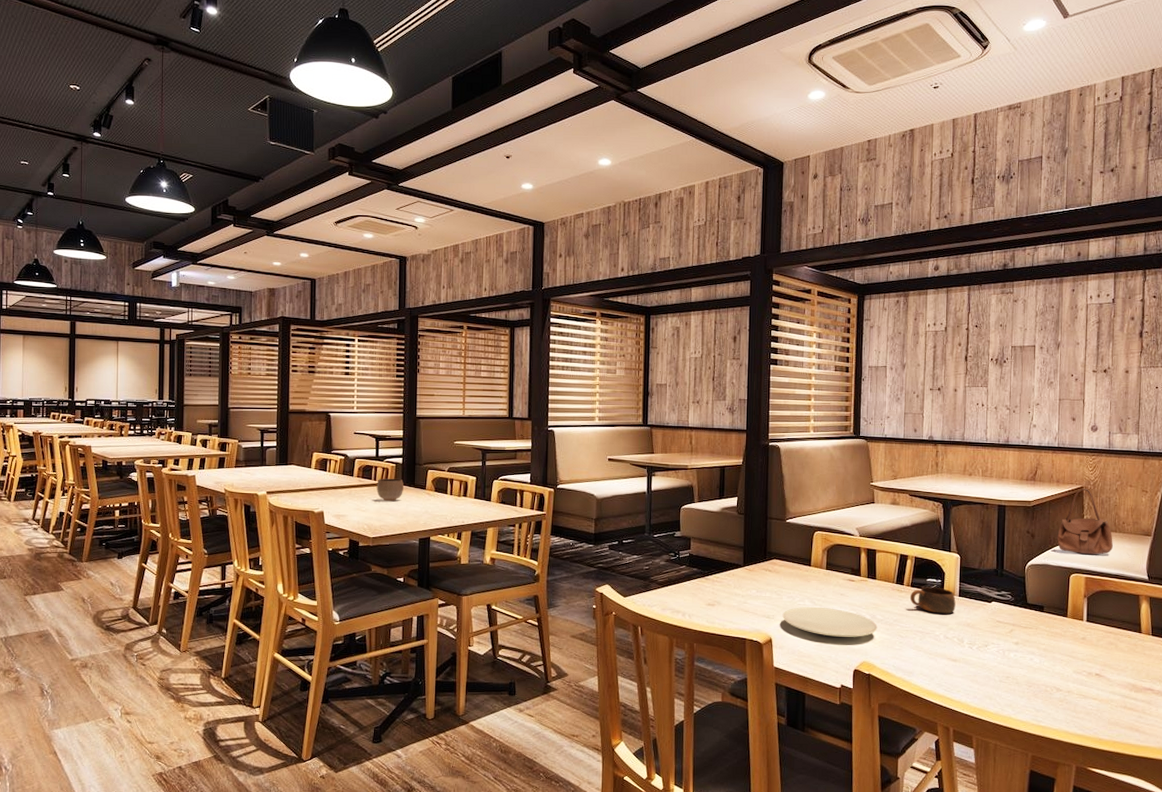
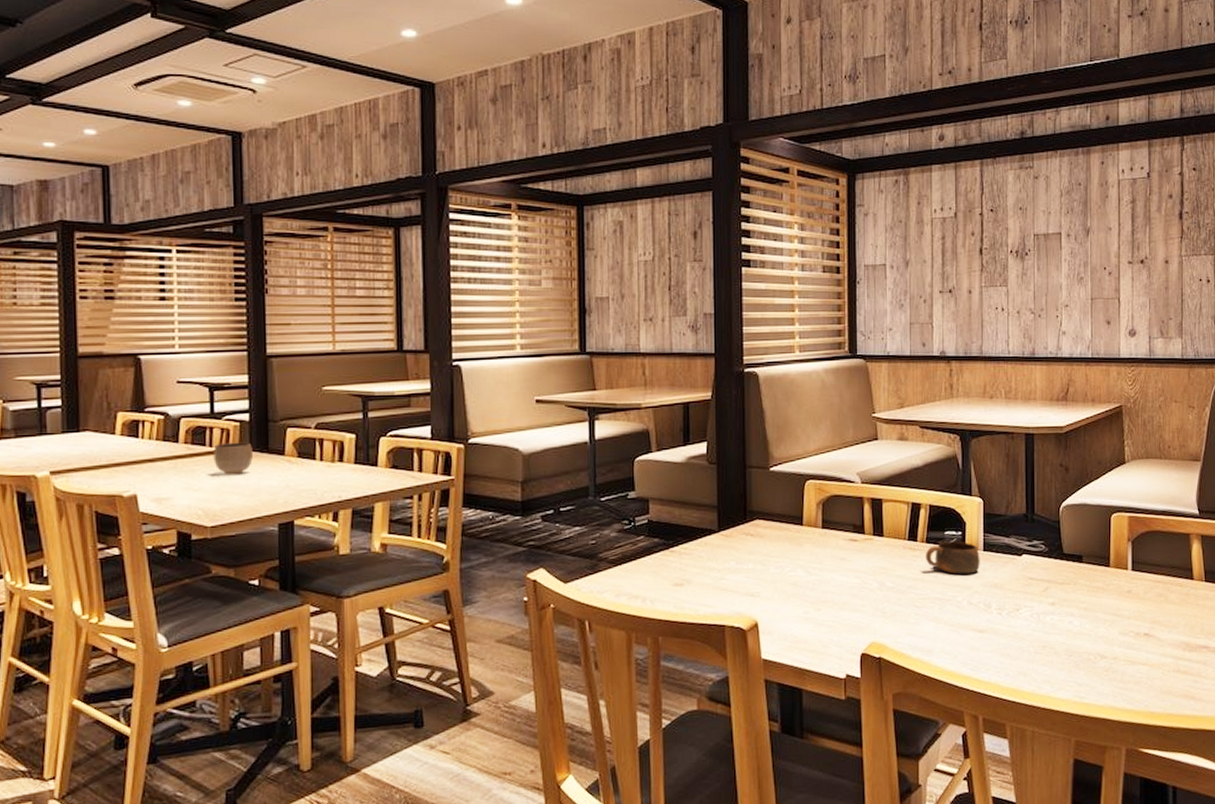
plate: present [782,607,878,637] -> none [770,577,888,614]
handbag: present [1057,489,1113,555] -> none [1095,408,1158,489]

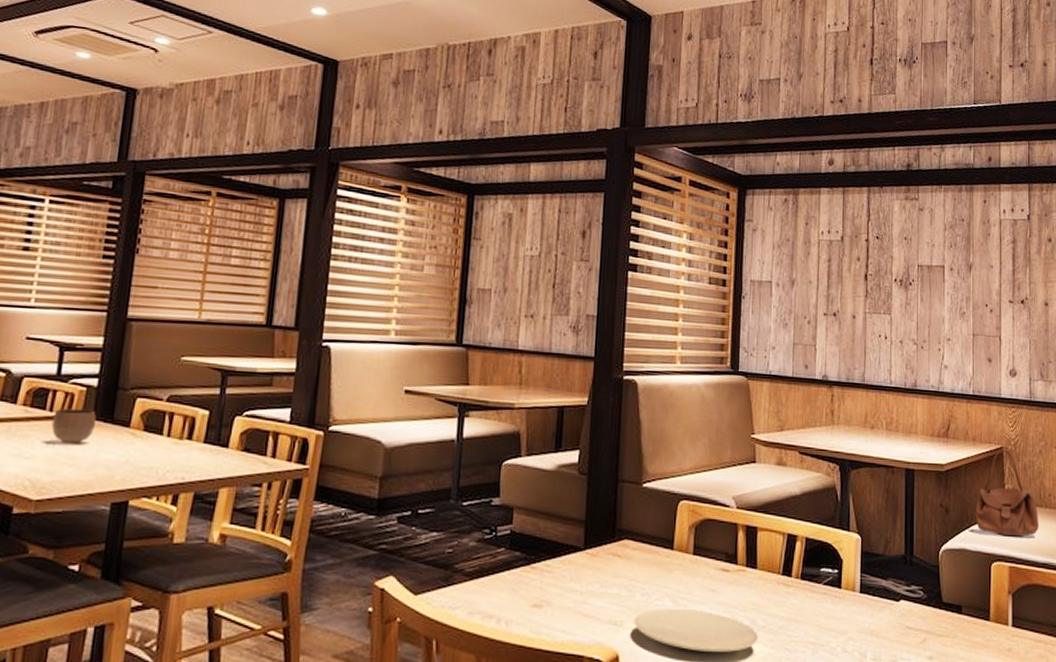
plate: none [770,577,888,614] -> present [634,609,758,652]
cup: present [925,541,980,574] -> none [799,579,856,617]
handbag: none [1095,408,1158,489] -> present [975,450,1039,537]

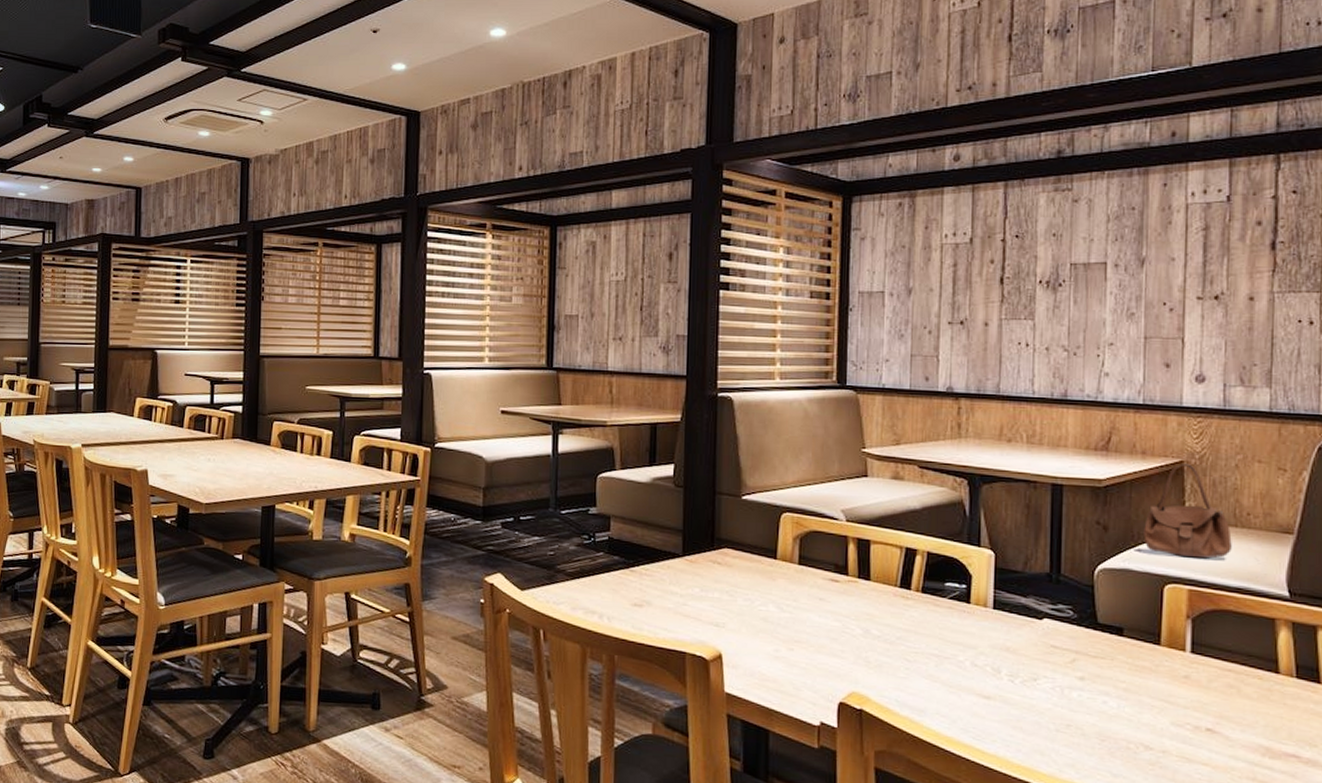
cup: present [51,408,96,445] -> none [211,430,243,460]
plate: present [634,609,758,652] -> none [736,614,873,659]

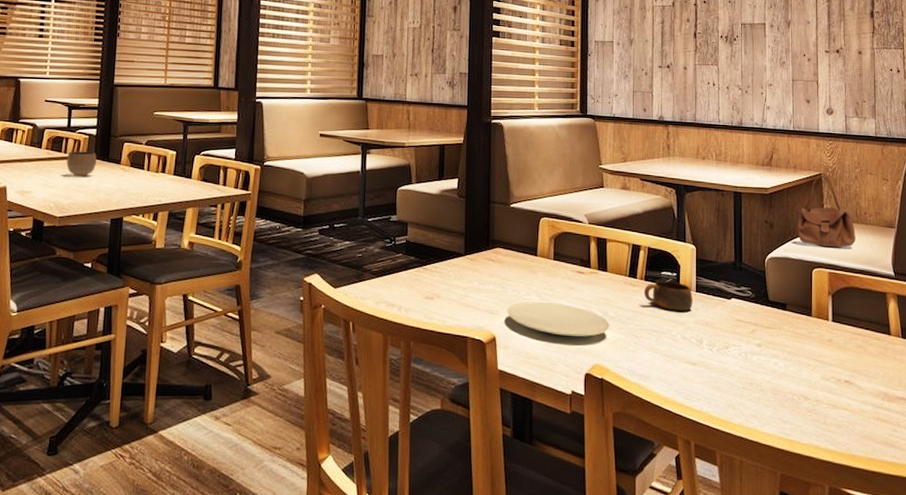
cup: none [211,430,243,460] -> present [66,151,97,177]
plate: none [736,614,873,659] -> present [507,302,610,337]
cup: none [920,593,989,633] -> present [643,280,693,311]

